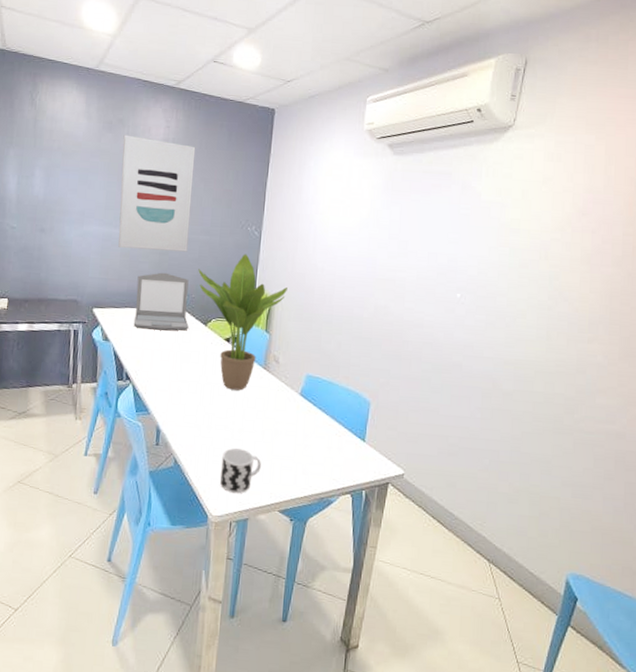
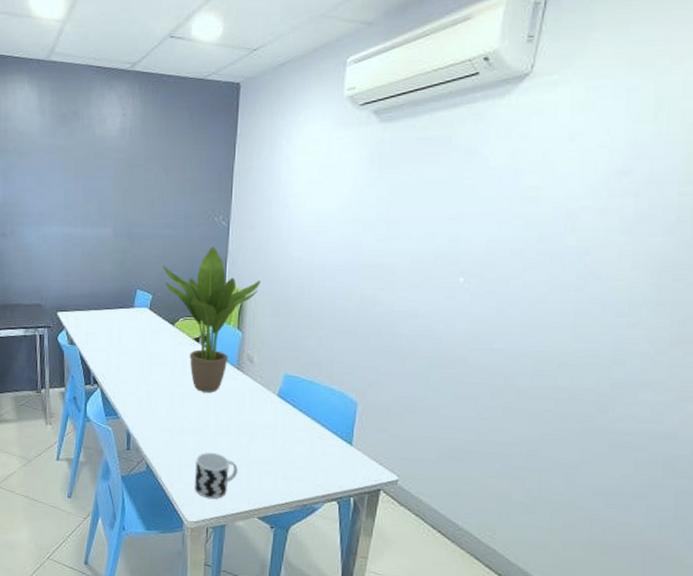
wall art: present [118,134,196,252] -> none [78,127,155,249]
laptop: present [133,272,189,331] -> none [98,271,155,332]

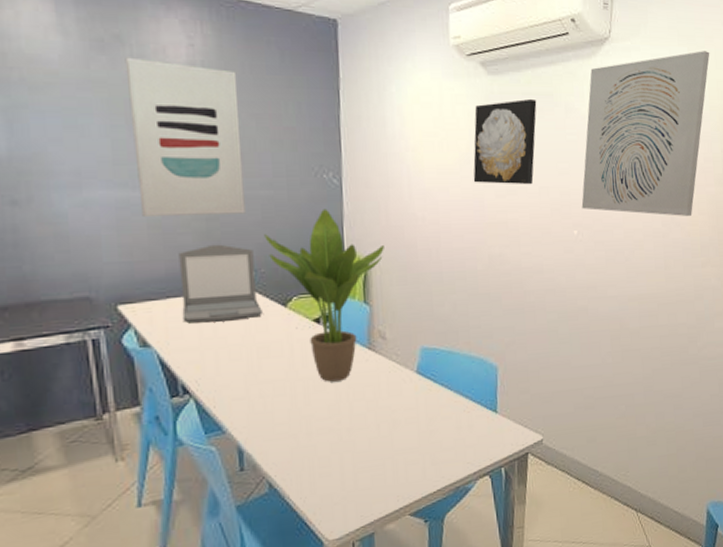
wall art: none [78,127,155,249] -> present [125,57,246,218]
laptop: none [98,271,155,332] -> present [178,244,262,324]
cup: present [195,453,237,499] -> none [331,451,381,507]
wall art: none [353,143,432,230] -> present [473,98,537,185]
wall art: none [472,76,676,269] -> present [581,51,710,216]

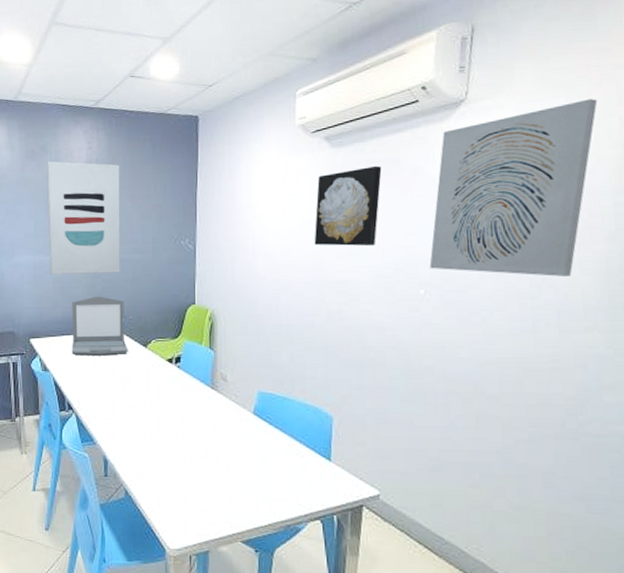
potted plant: present [264,209,384,382] -> none [133,269,229,413]

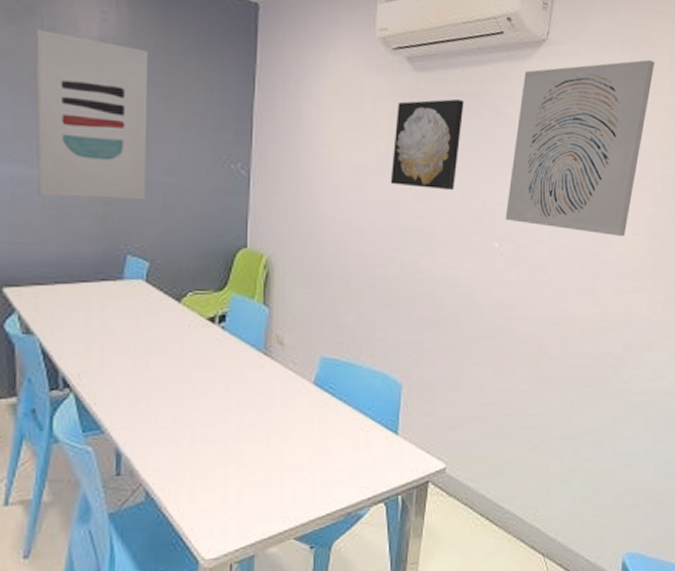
laptop: present [71,296,128,356] -> none [70,230,155,313]

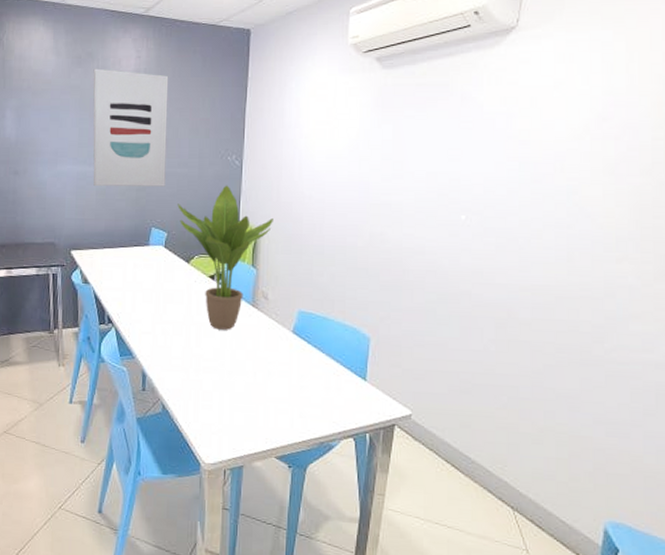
potted plant: none [163,201,289,387] -> present [177,185,273,330]
wall art: present [390,98,464,191] -> none [360,89,431,170]
wall art: present [505,60,655,236] -> none [472,33,643,207]

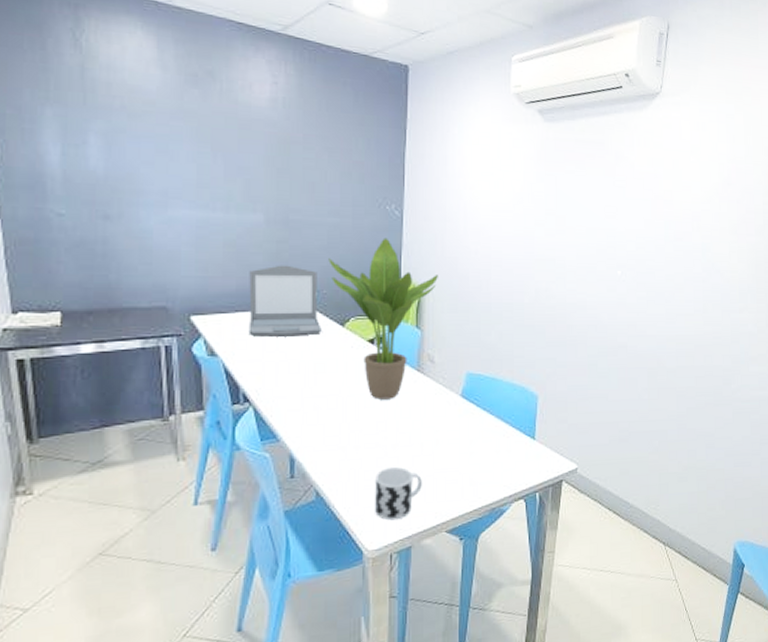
wall art: present [93,68,169,187] -> none [215,91,314,238]
laptop: none [113,209,171,270] -> present [248,265,322,337]
cup: none [212,392,254,440] -> present [375,467,422,521]

